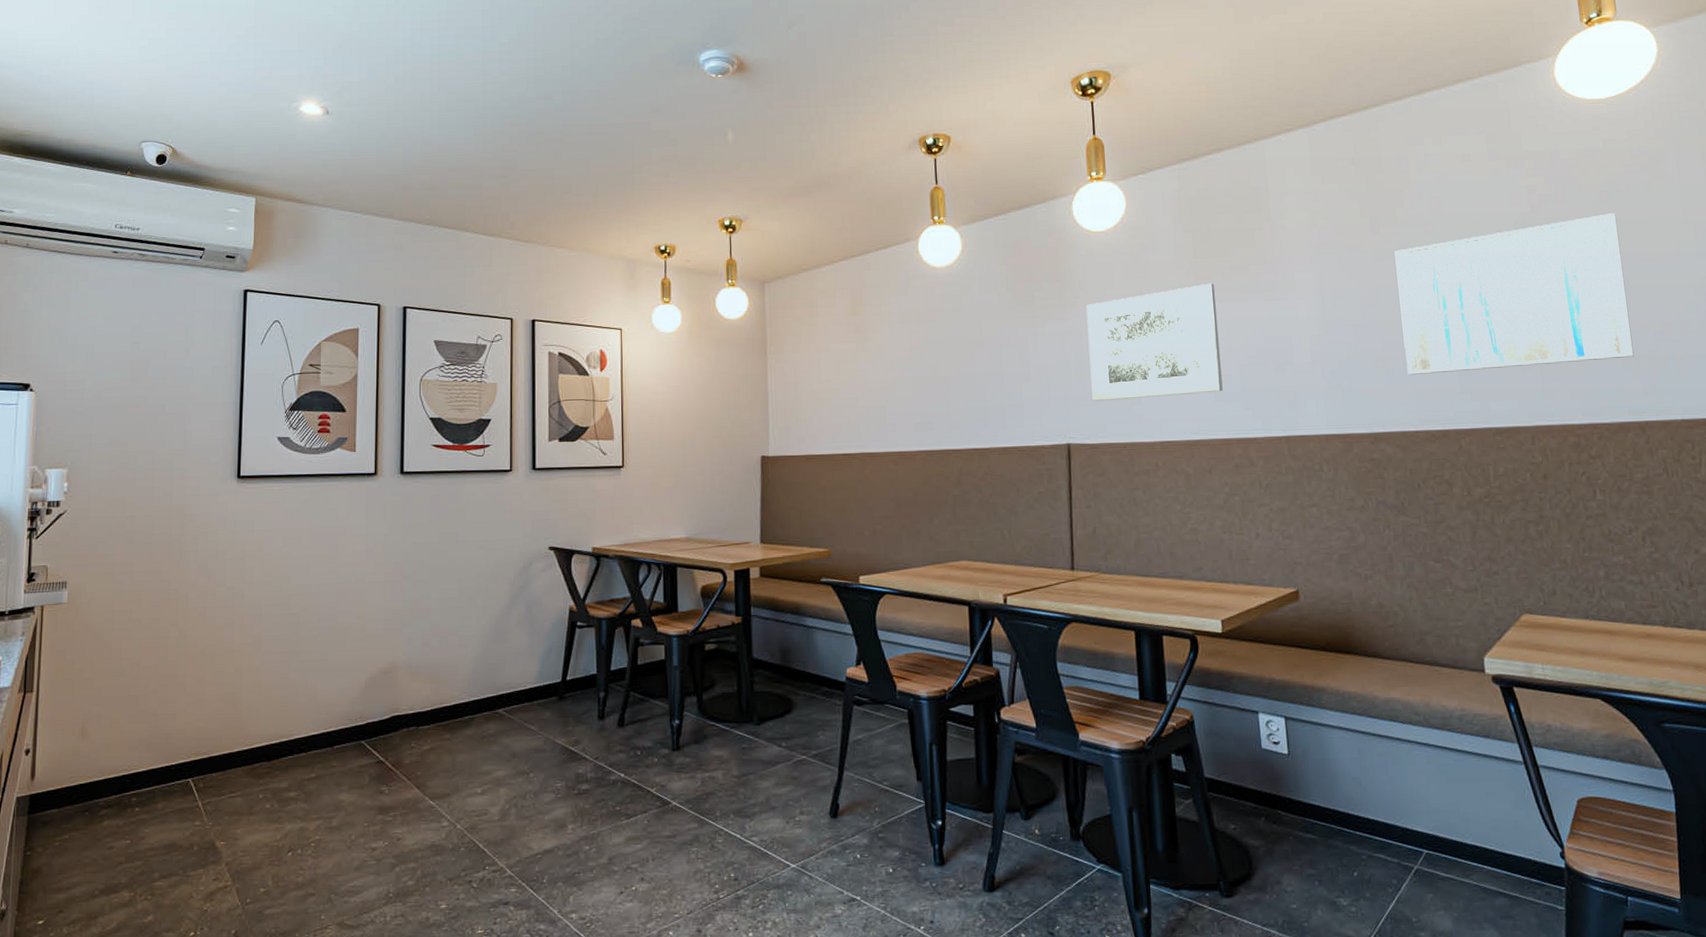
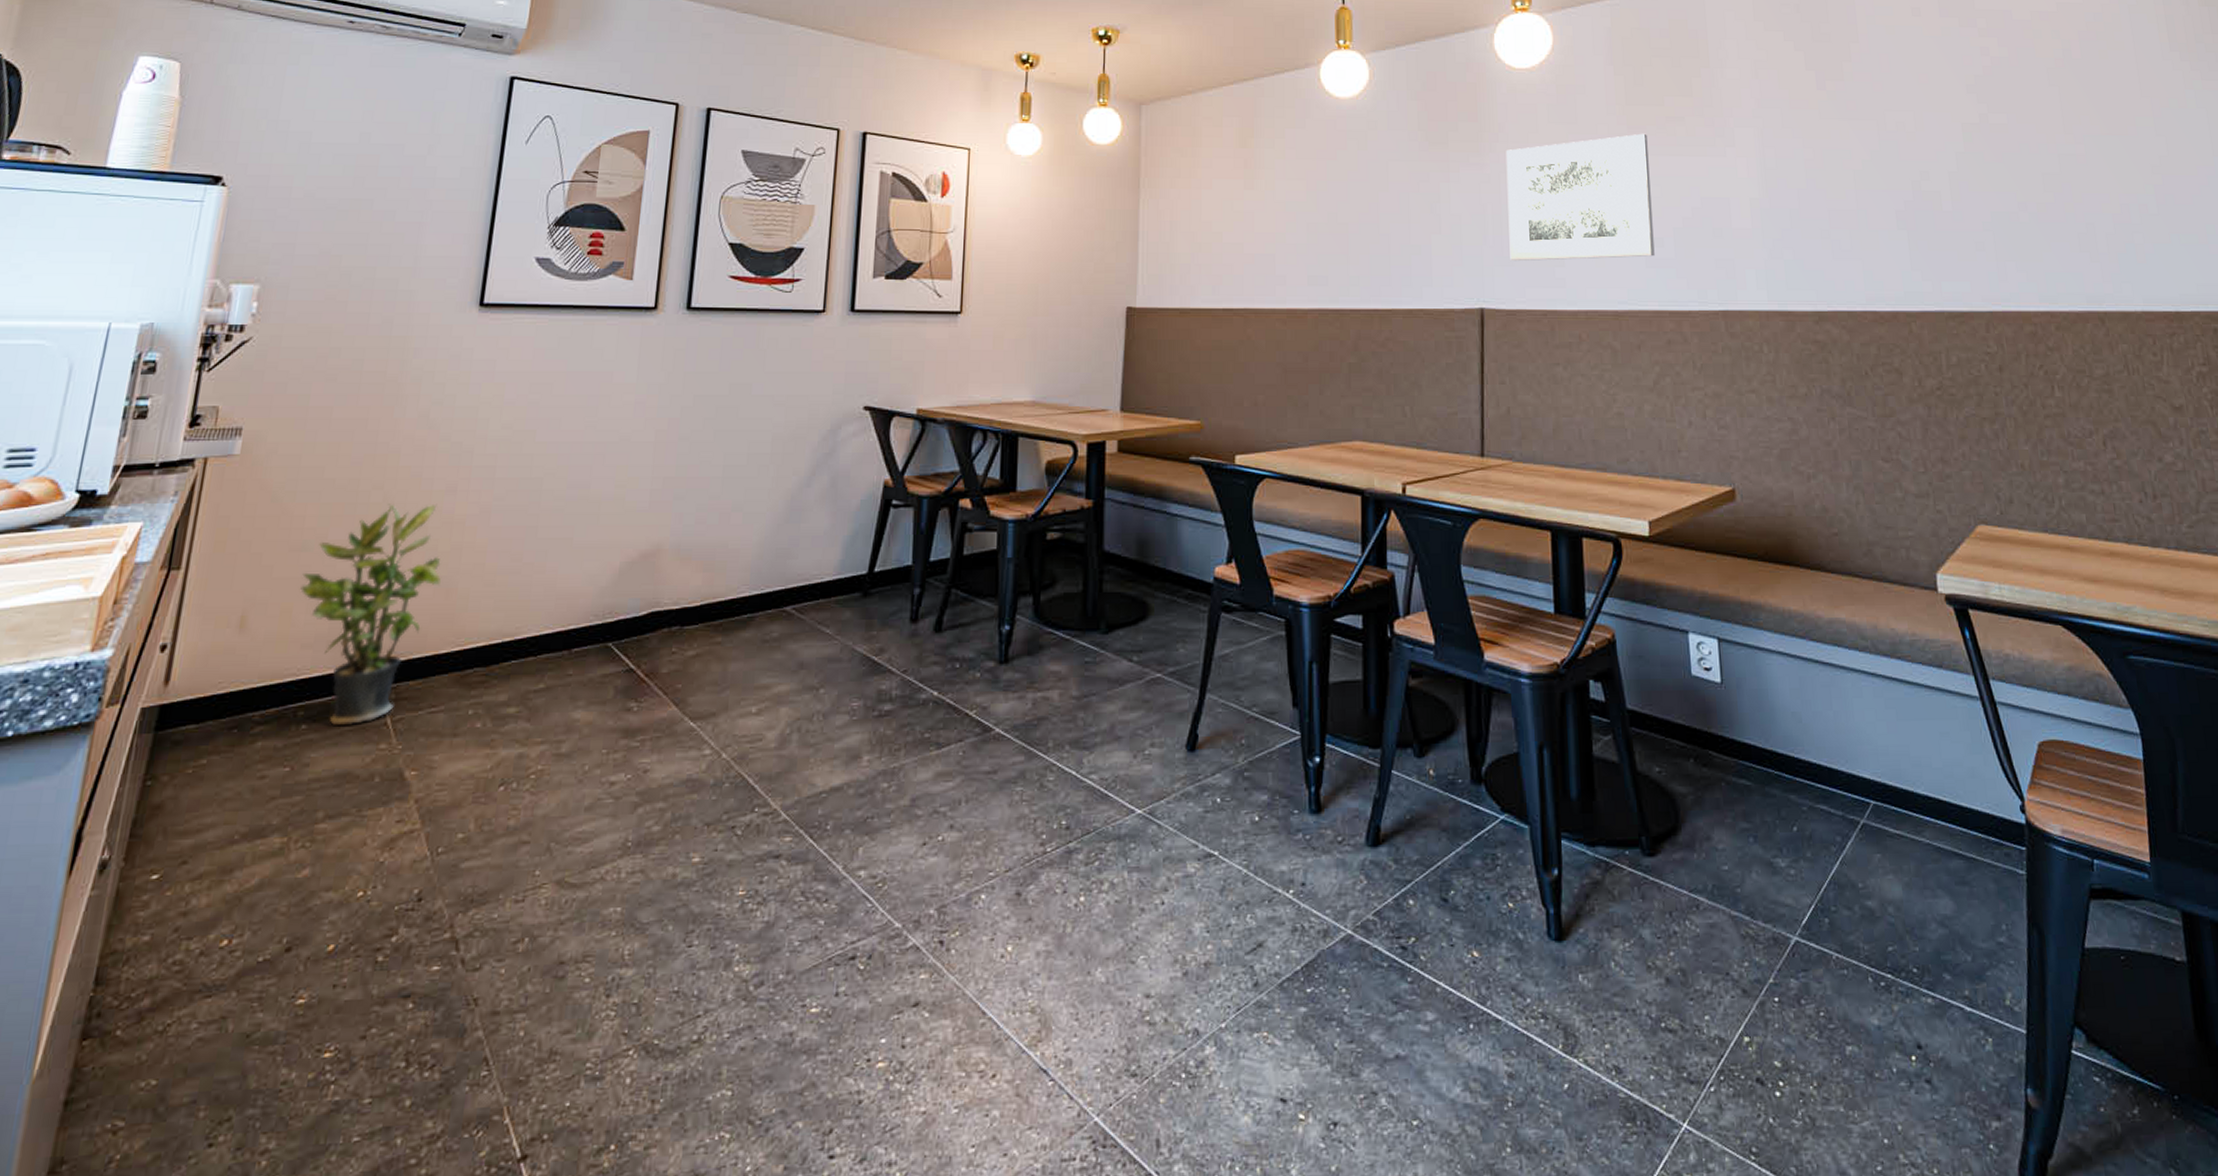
potted plant: none [124,637,228,809] -> present [300,504,441,727]
wall art: present [1394,213,1634,375] -> none [1841,82,2092,248]

